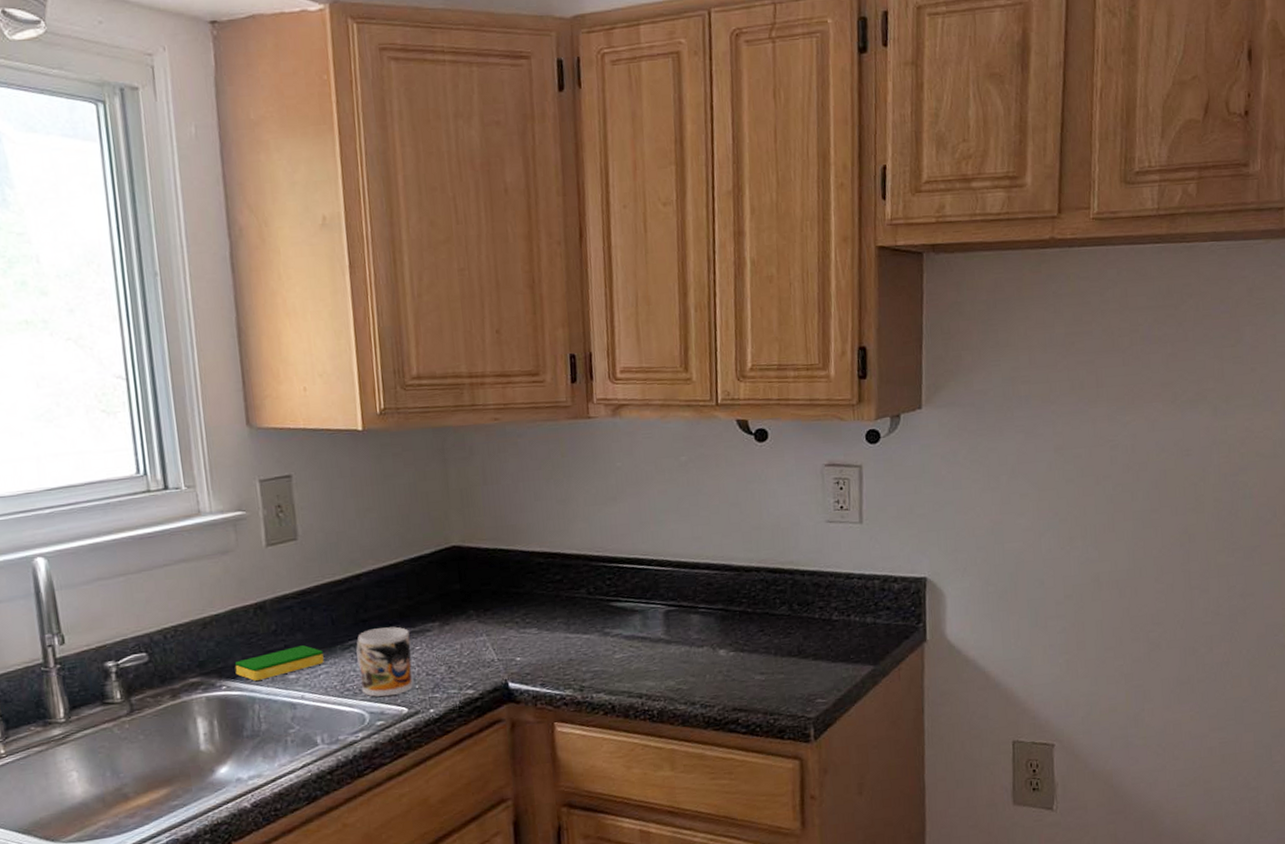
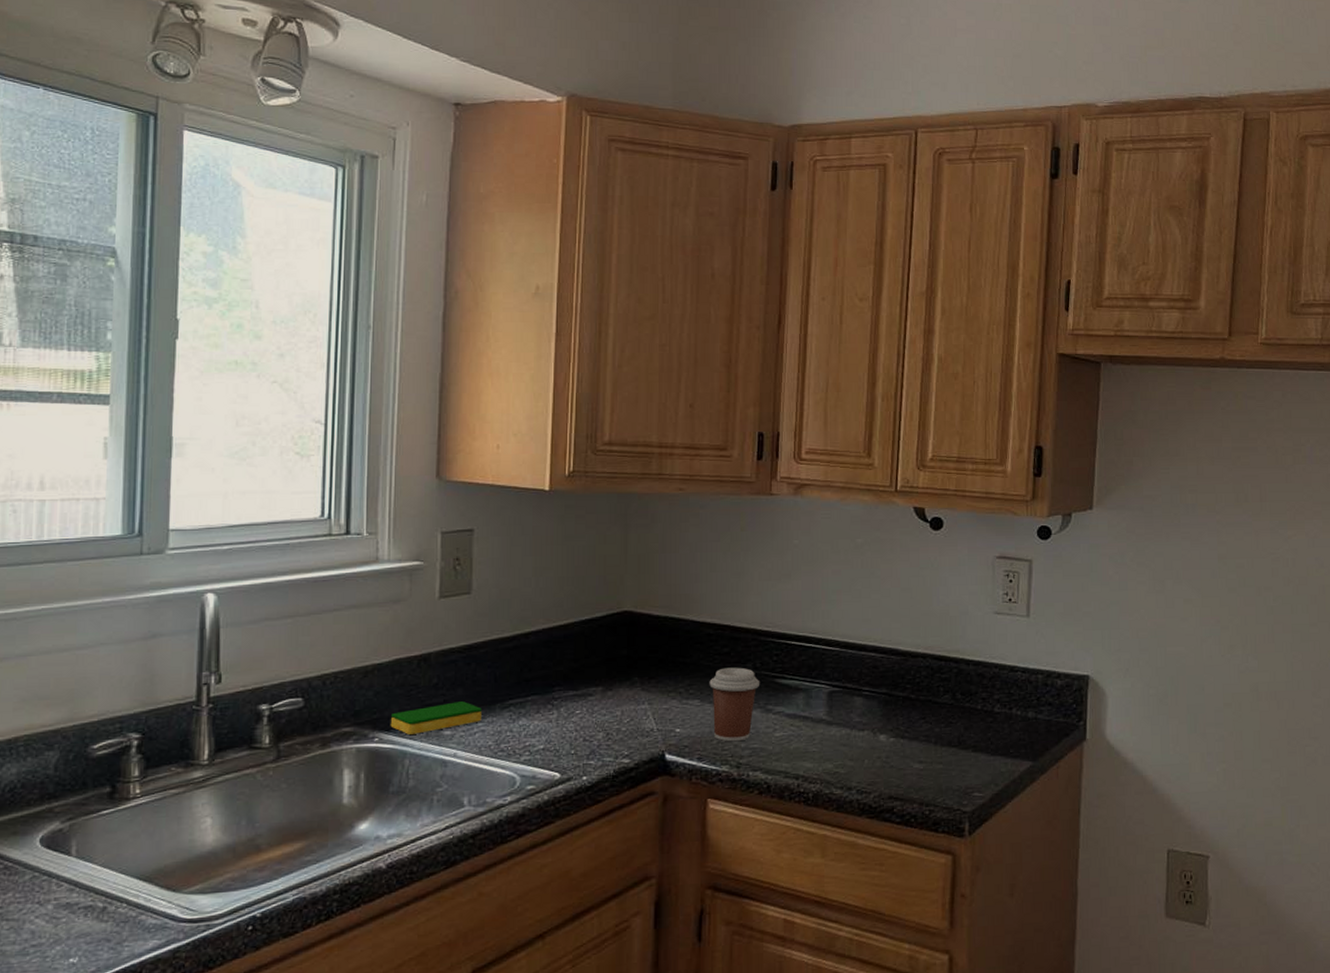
mug: present [356,626,413,697] -> none [516,688,571,760]
coffee cup: none [544,593,596,667] -> present [709,667,760,742]

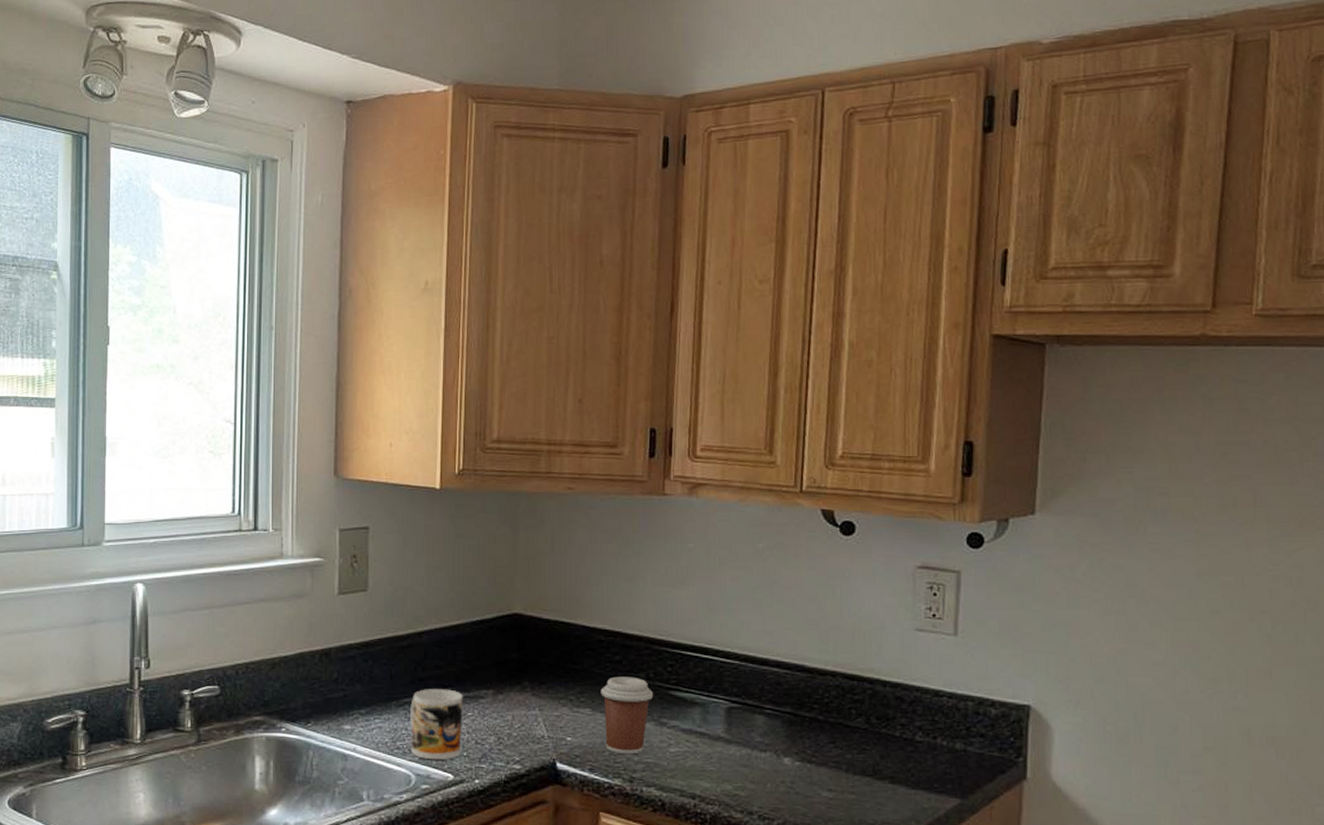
dish sponge: present [390,701,482,735] -> none [295,697,379,727]
mug: none [516,688,571,760] -> present [410,689,463,760]

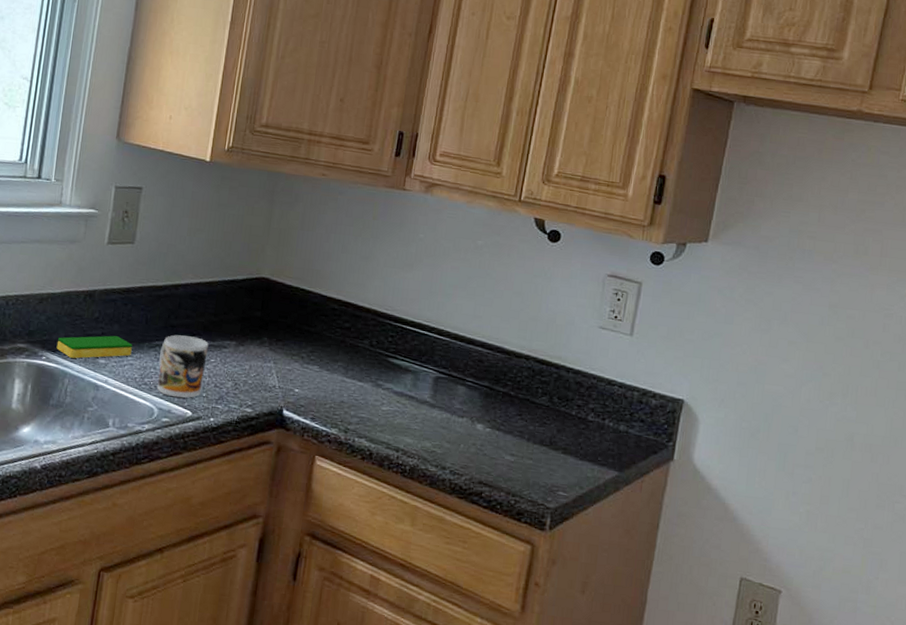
dish sponge: none [295,697,379,727] -> present [56,335,133,359]
coffee cup: present [600,676,654,755] -> none [328,341,375,409]

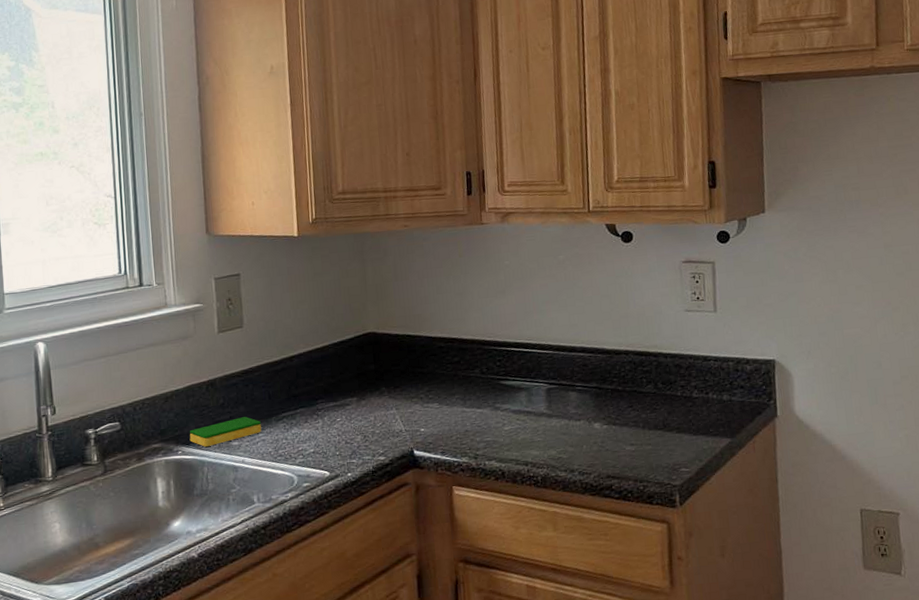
mug: present [157,335,209,398] -> none [288,401,334,462]

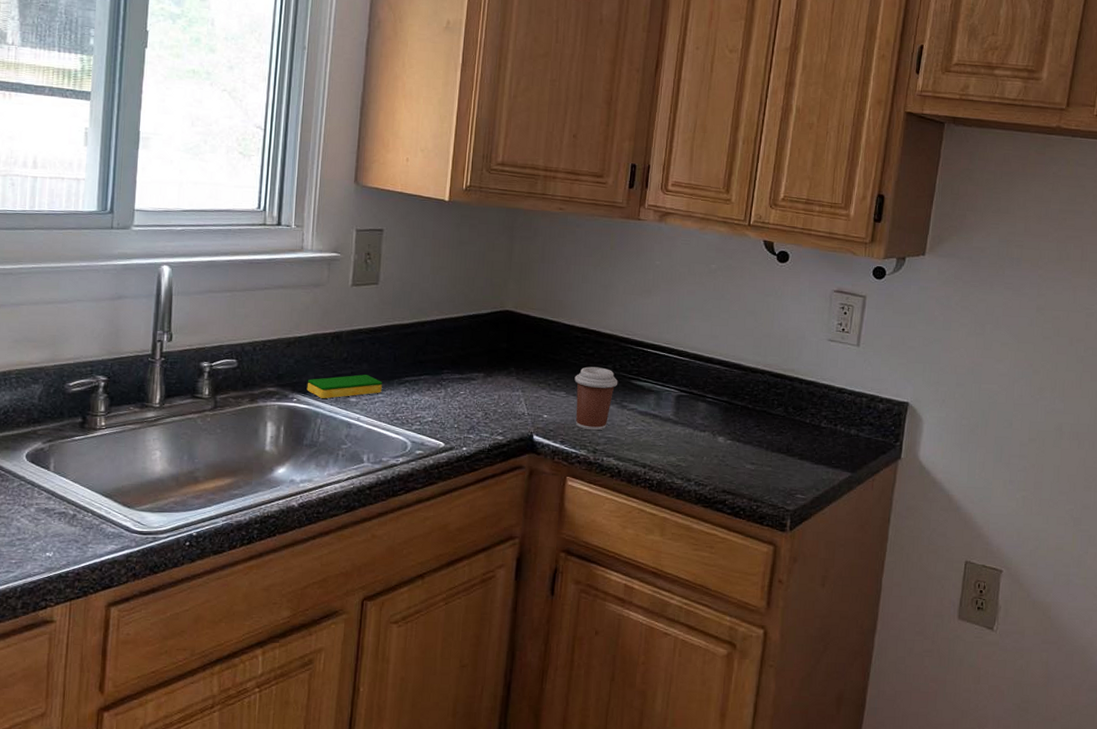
coffee cup: none [445,373,488,437] -> present [574,366,618,431]

